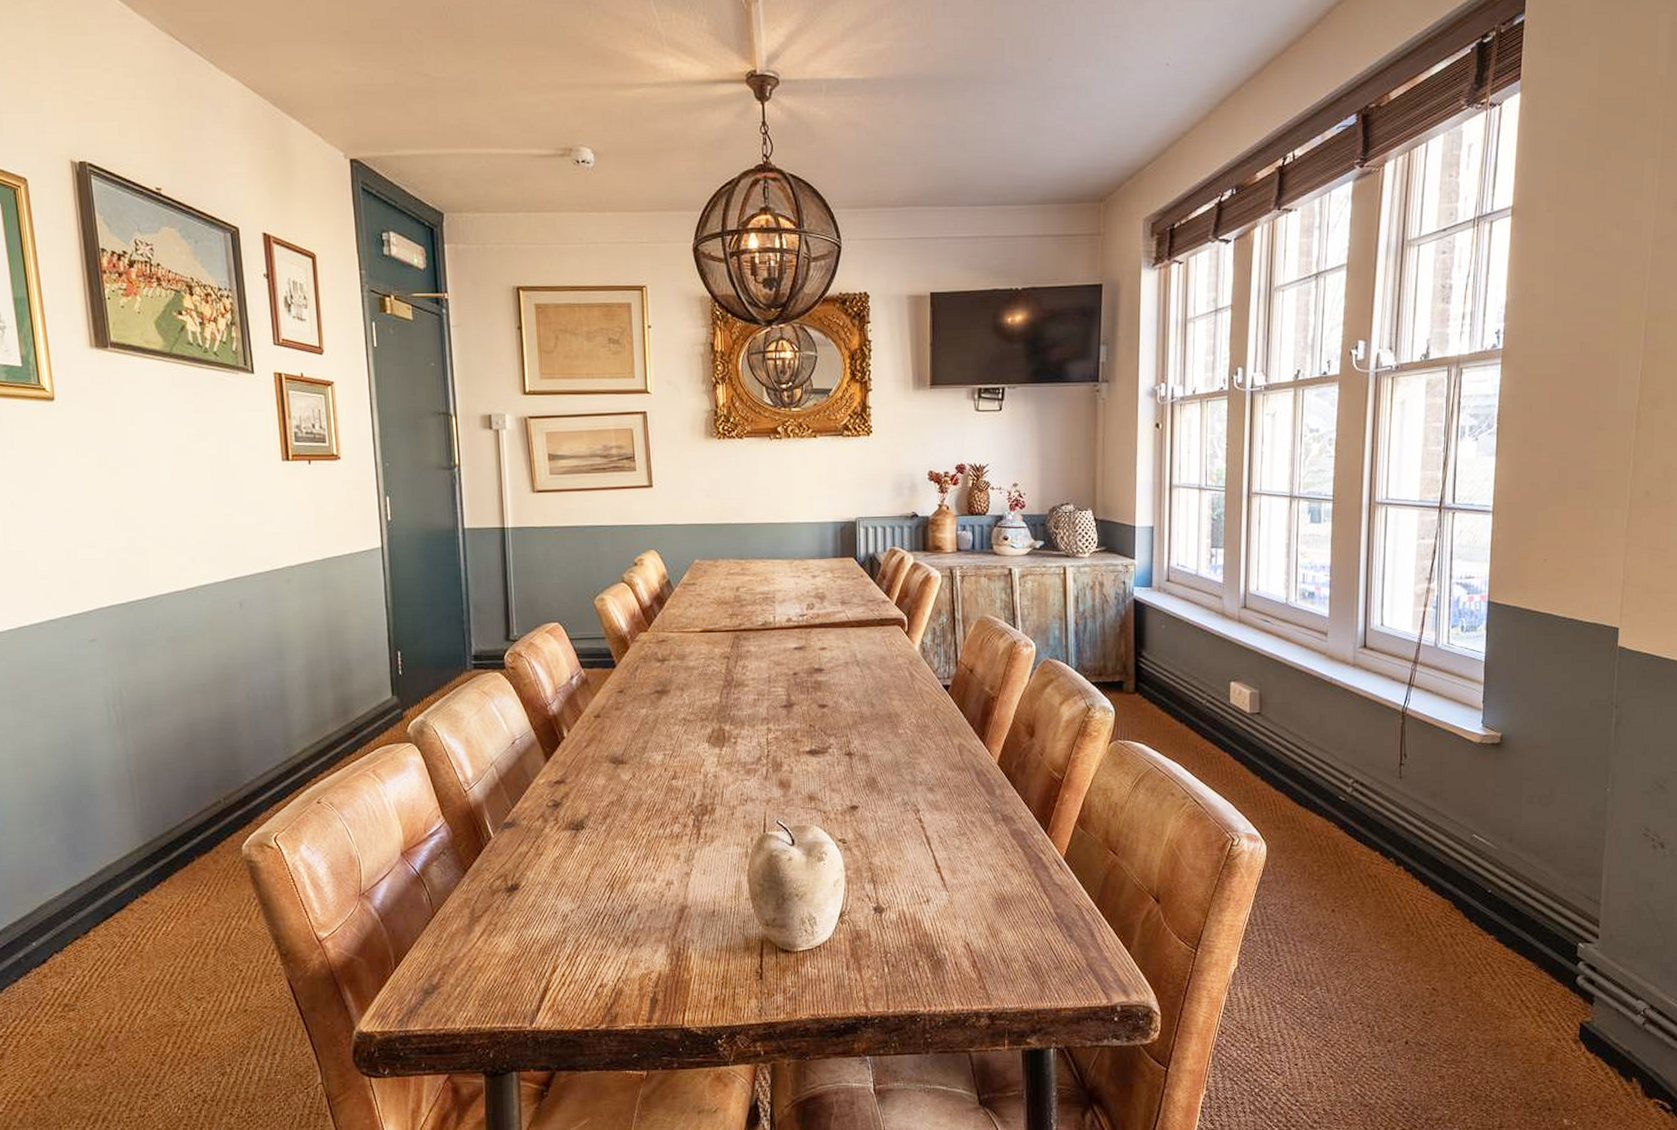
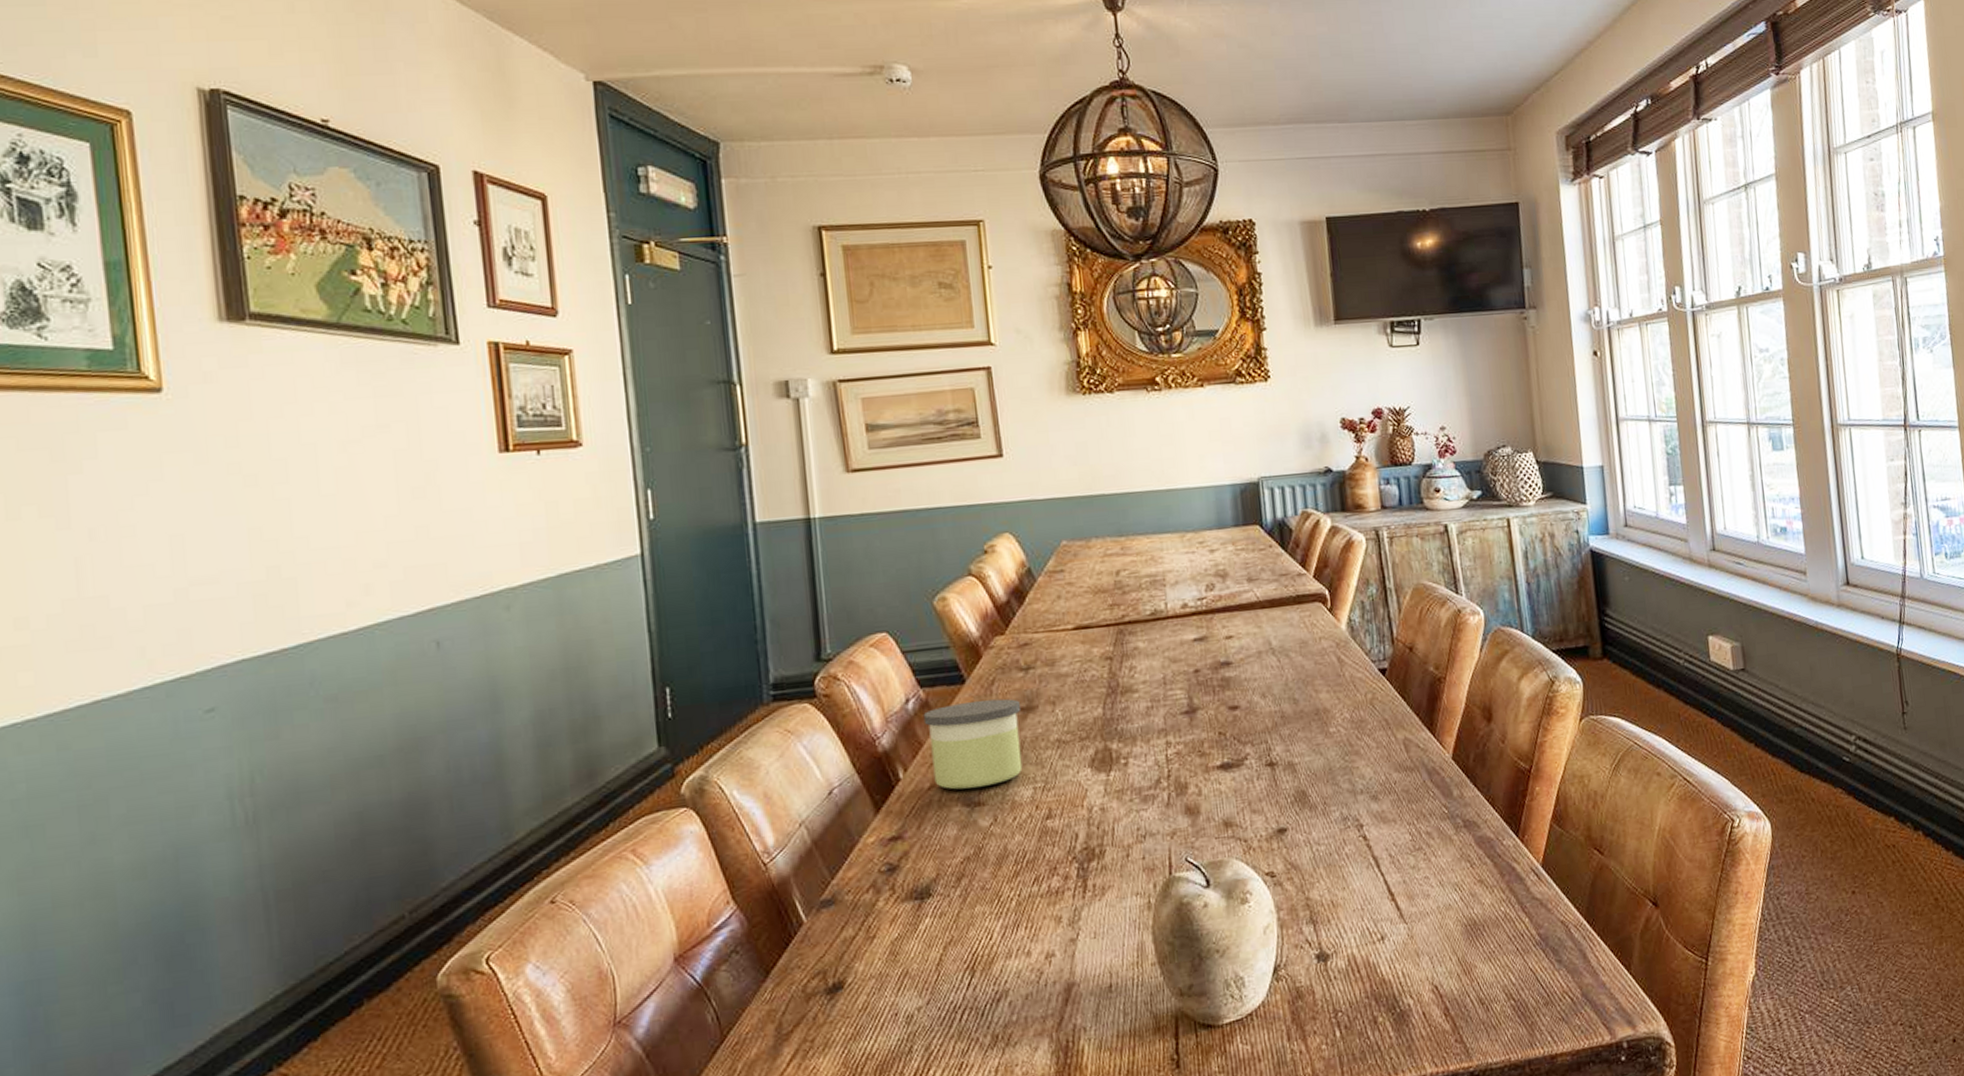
candle: none [583,682,657,750] -> present [923,698,1023,790]

